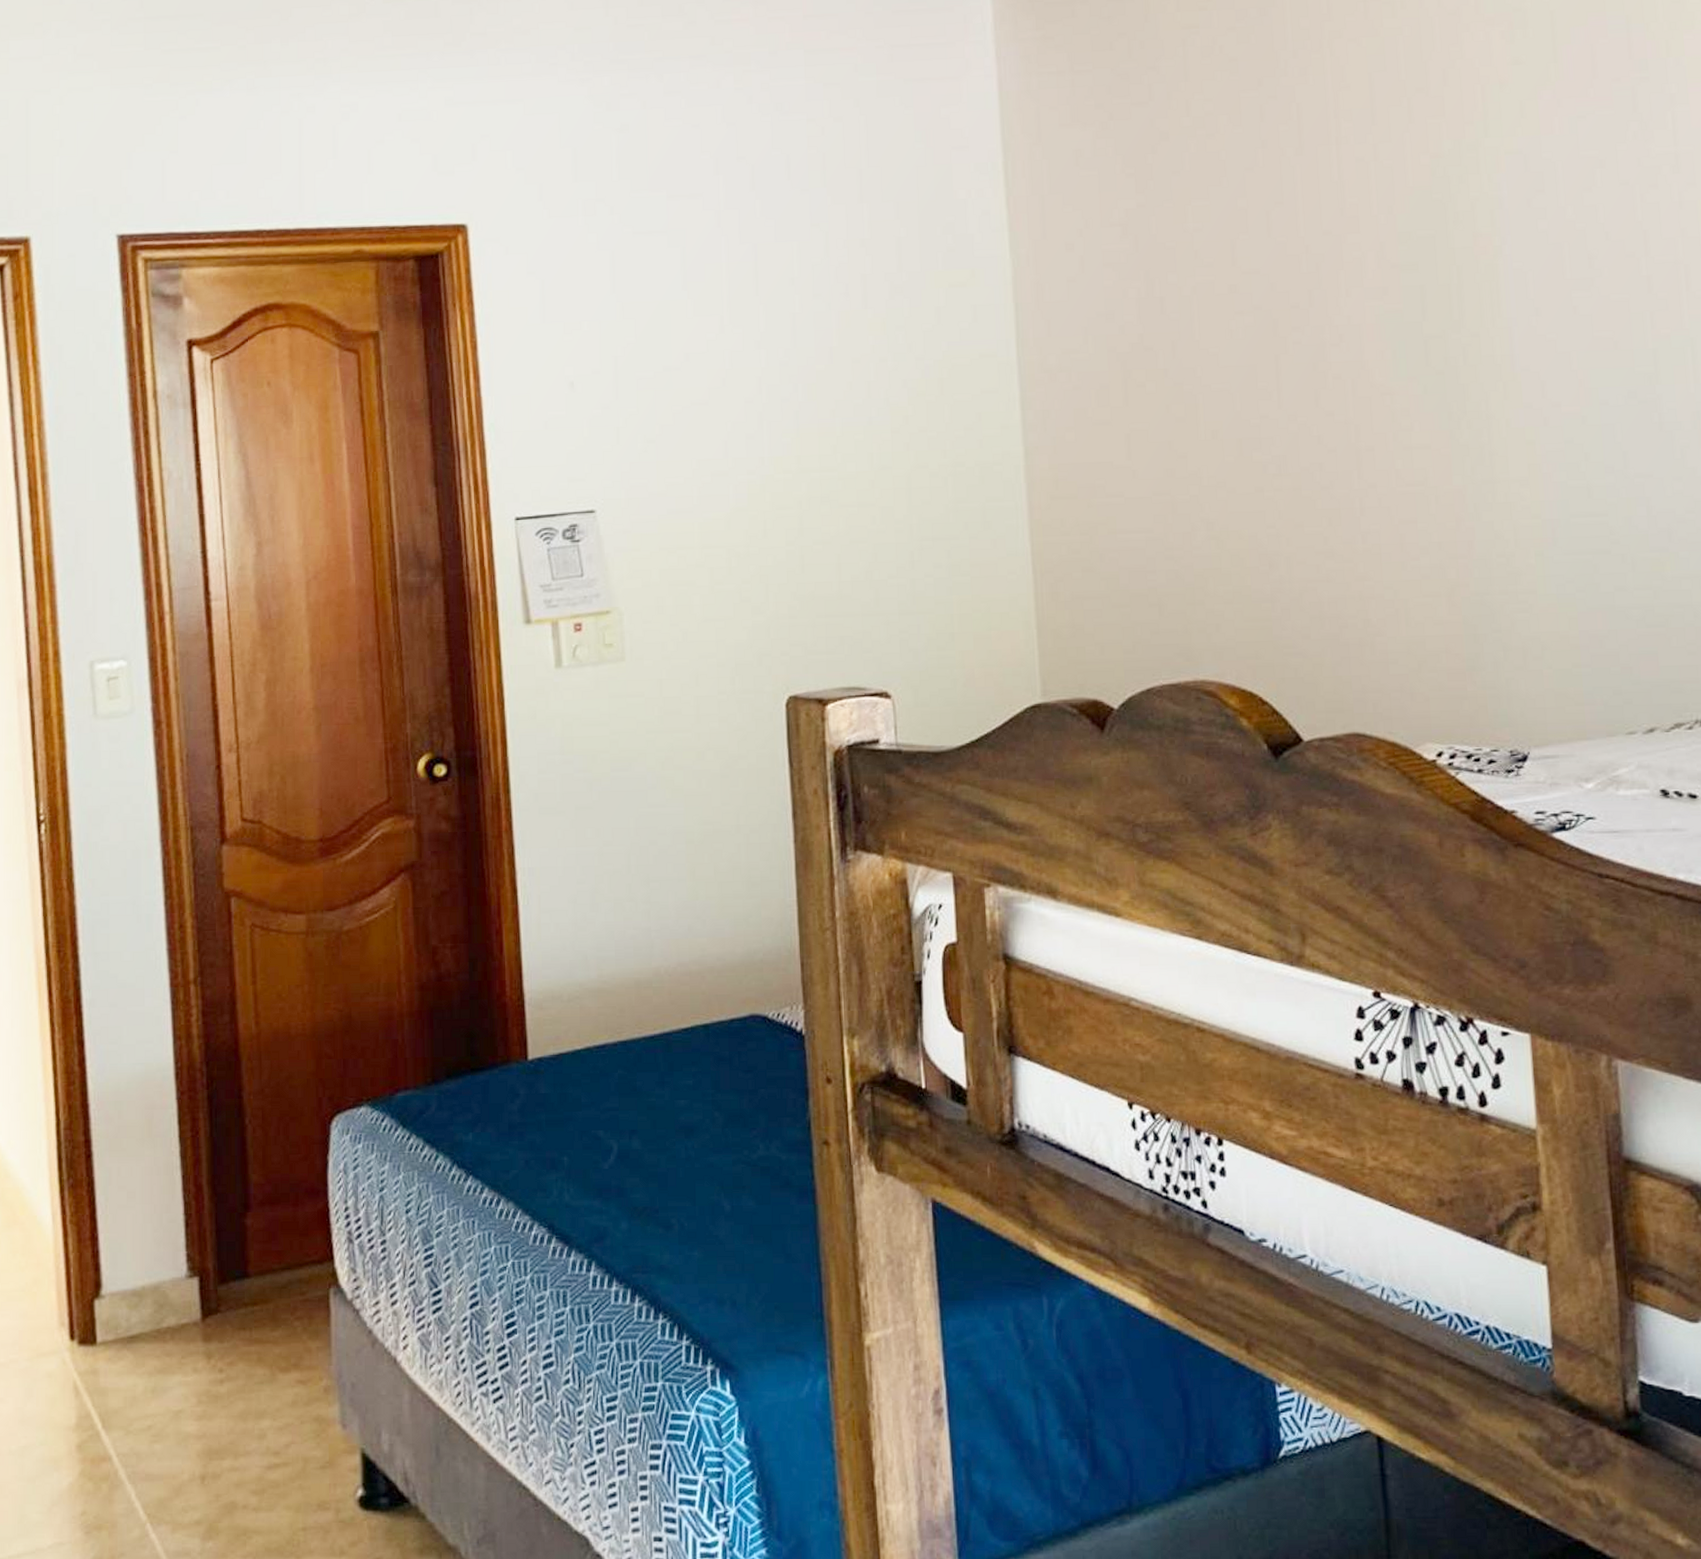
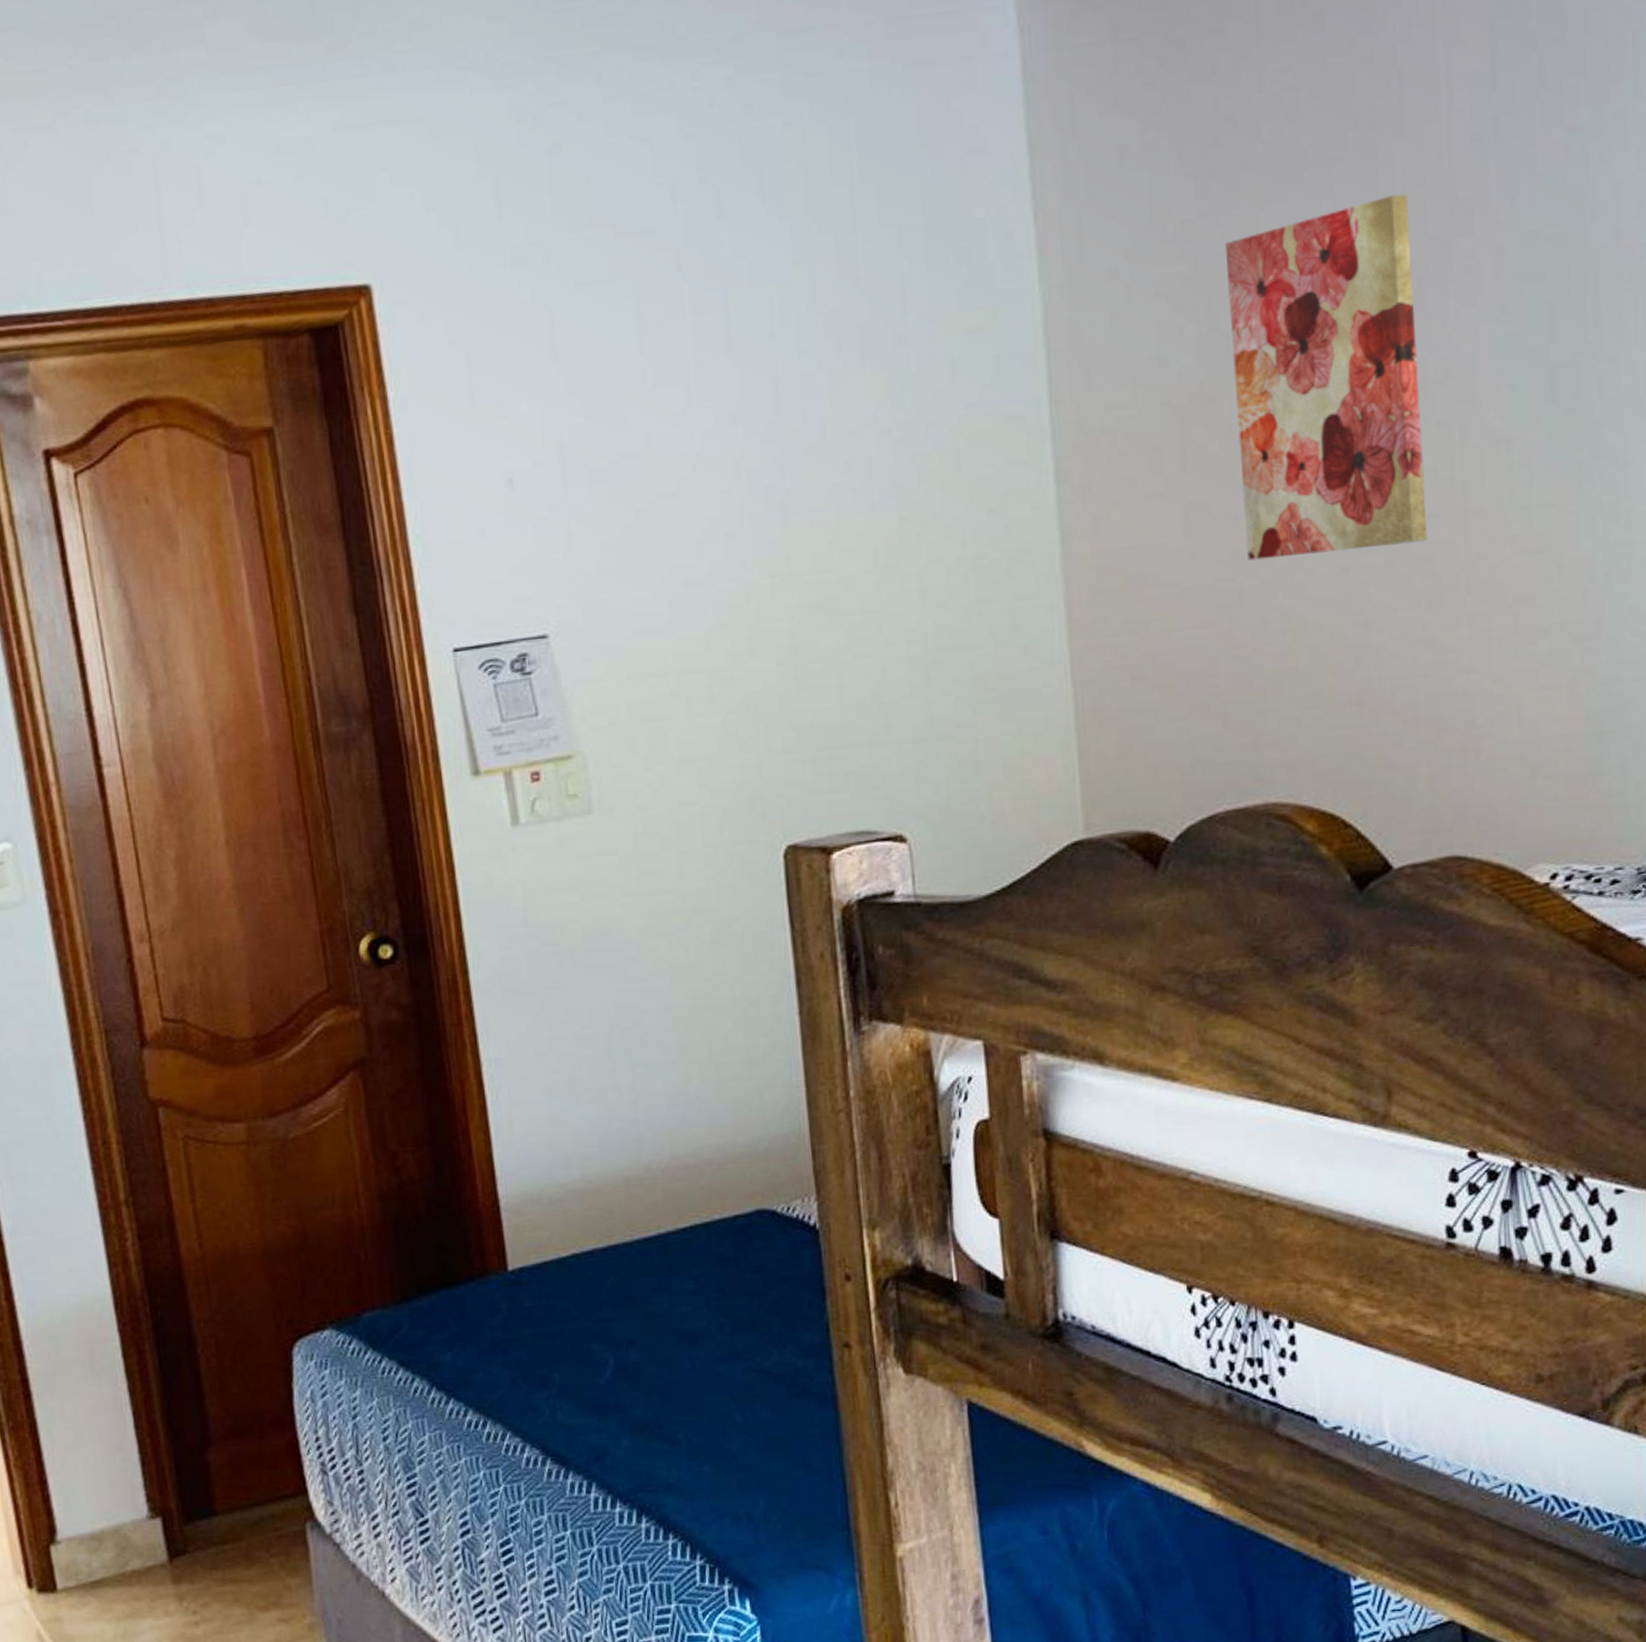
wall art: none [1159,198,1328,479] -> present [1224,193,1428,561]

